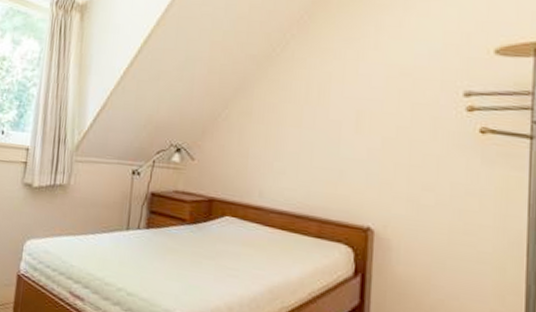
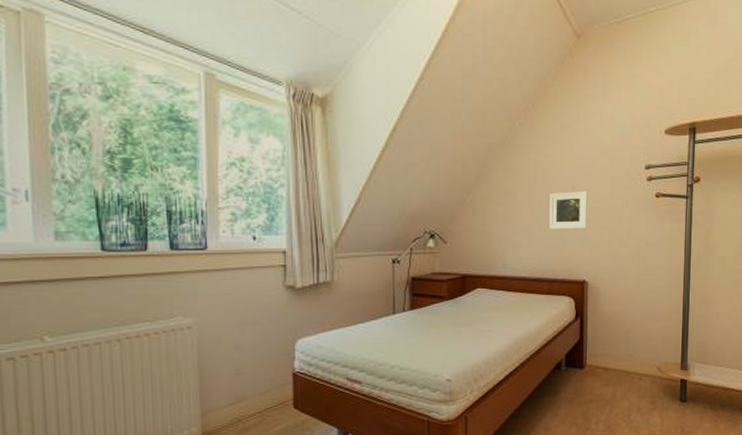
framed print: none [323,115,378,163] -> present [549,191,588,229]

